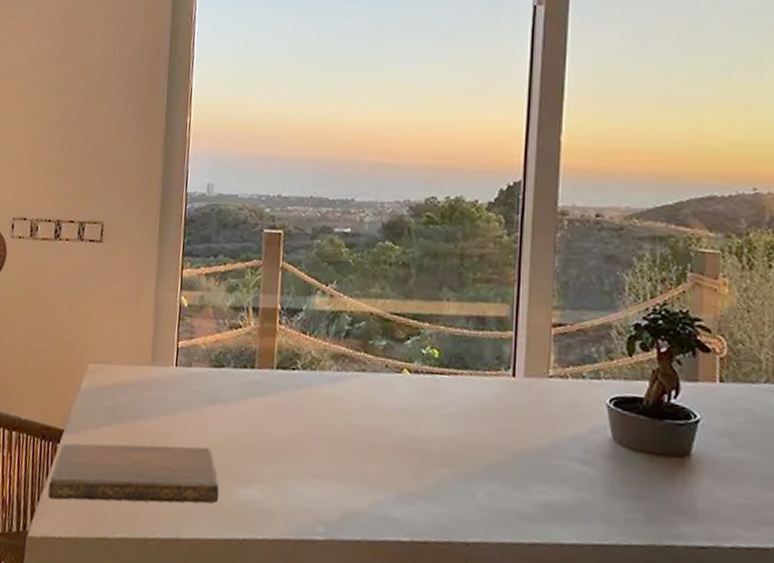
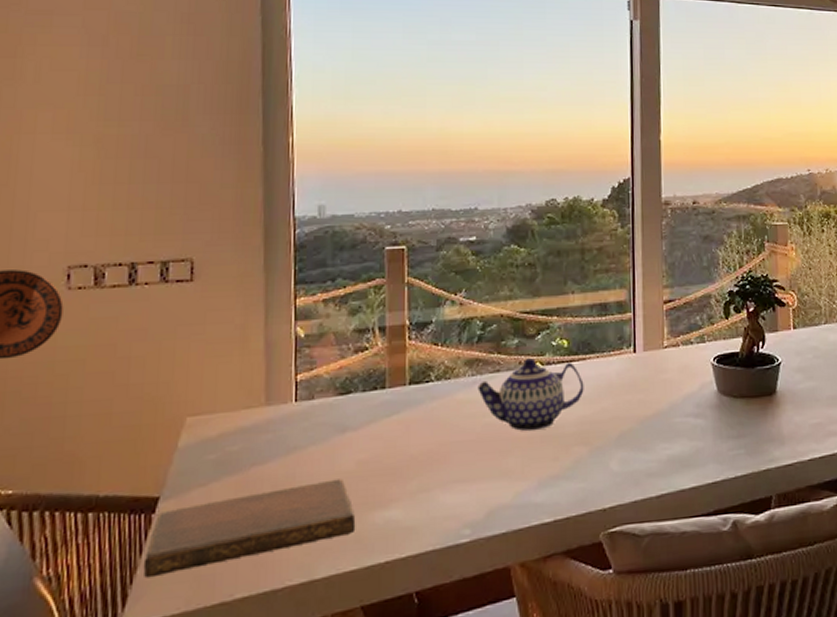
teapot: none [342,363,454,441] -> present [478,358,584,432]

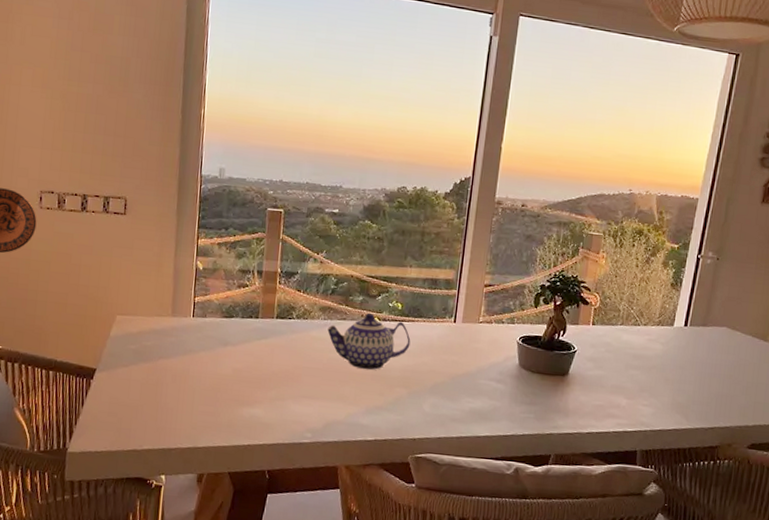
notebook: present [143,478,356,578] -> none [84,378,230,424]

